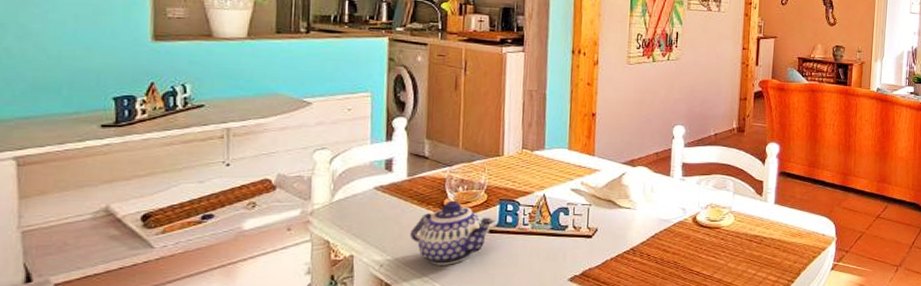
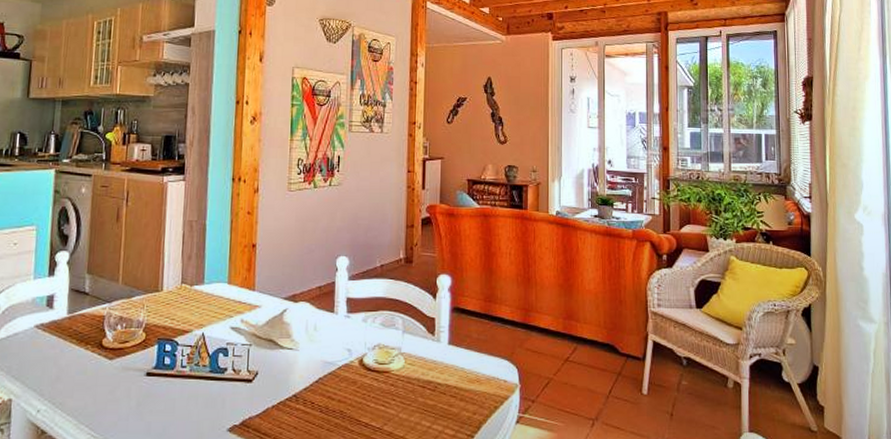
teapot: present [410,200,495,265] -> none [68,340,153,411]

